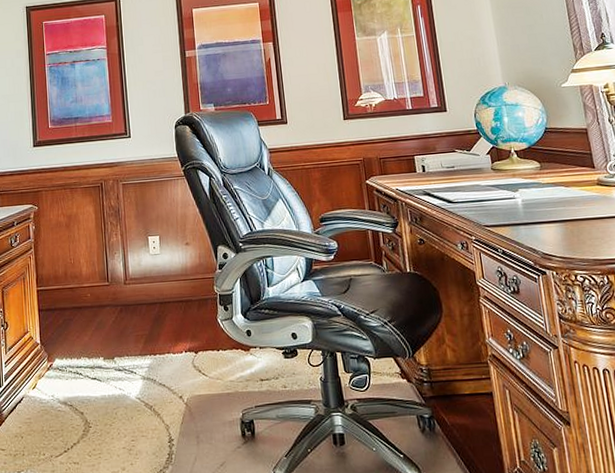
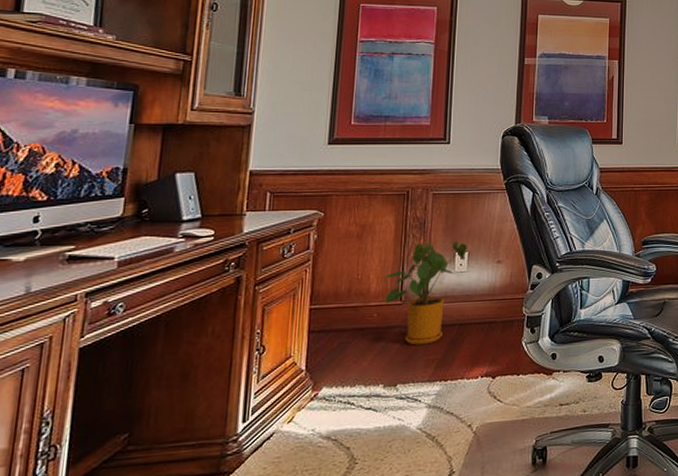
house plant: none [90,226,158,322] -> present [382,241,467,345]

